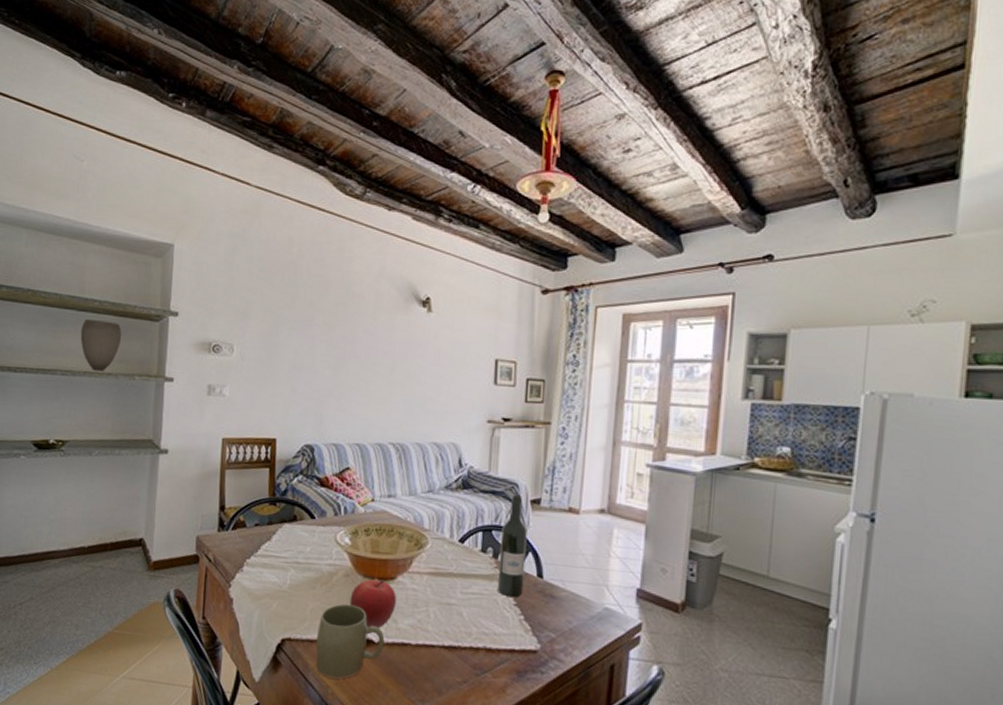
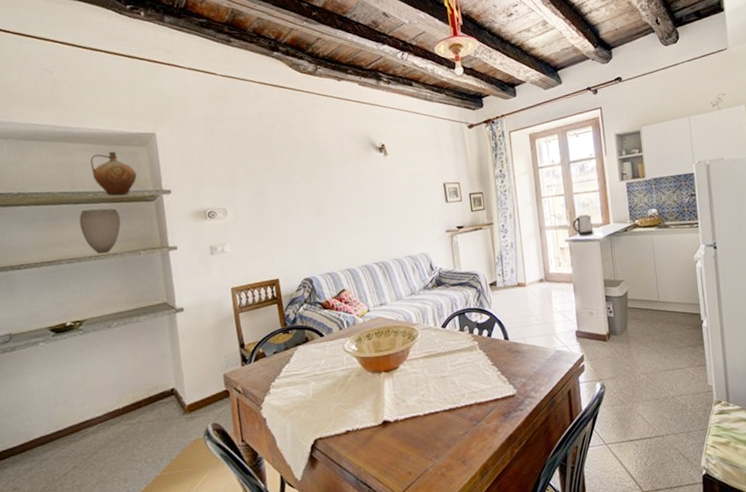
ceramic jug: none [102,259,147,310] -> present [90,152,137,196]
mug: present [316,603,385,680] -> none [342,397,399,461]
fruit: present [349,579,396,629] -> none [364,371,403,412]
wine bottle: present [497,494,527,597] -> none [472,281,497,360]
kettle: none [660,435,690,466] -> present [572,214,594,237]

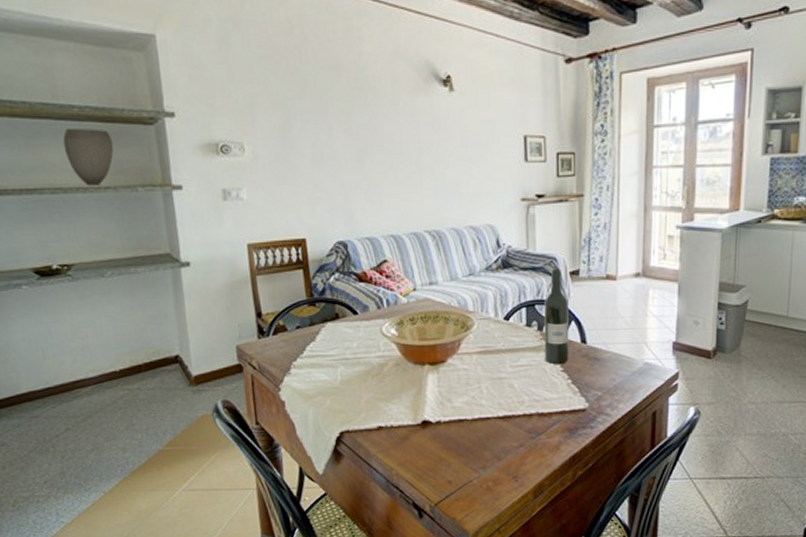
ceramic jug: present [90,152,137,196] -> none [74,55,133,114]
wine bottle: none [472,281,497,360] -> present [543,268,569,364]
kettle: present [572,214,594,237] -> none [689,195,716,224]

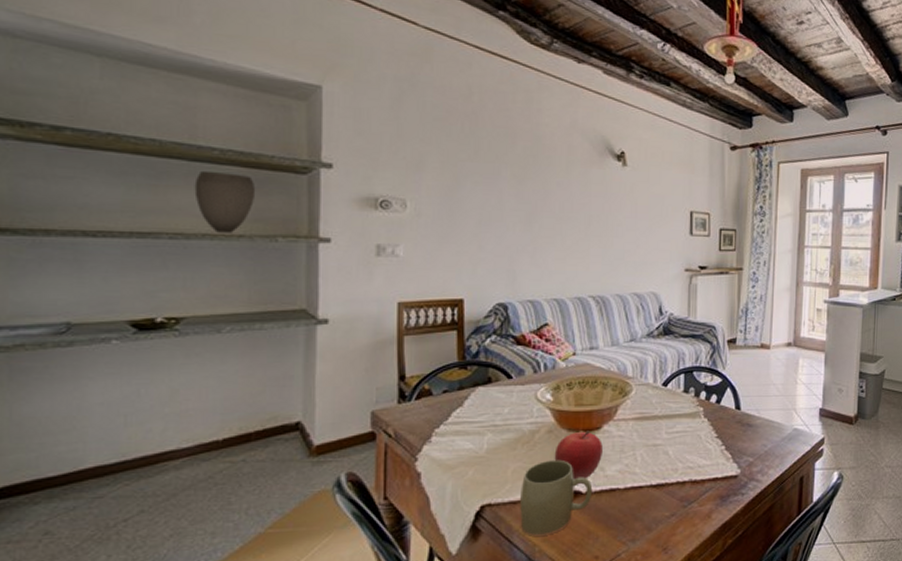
mug: none [374,391,442,461] -> present [520,459,593,536]
fruit: none [403,364,449,410] -> present [554,431,603,480]
wine bottle: present [543,268,569,364] -> none [699,336,725,430]

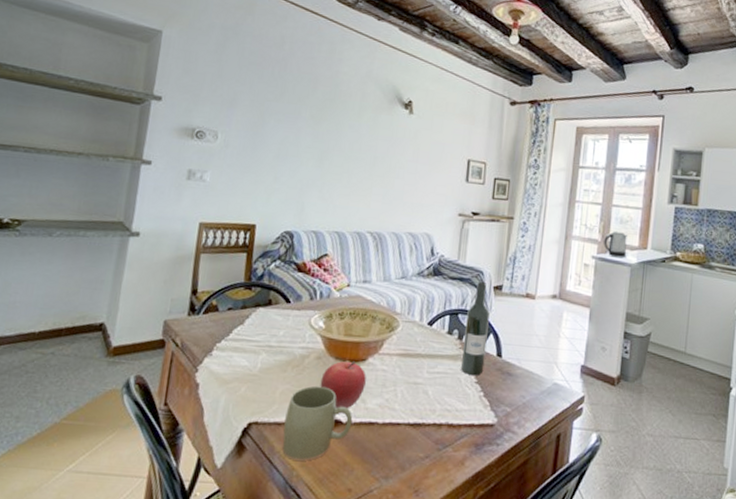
vase: present [194,170,256,233] -> none [49,96,98,151]
wine bottle: none [699,336,725,430] -> present [460,281,490,375]
kettle: none [835,274,858,300] -> present [603,231,627,258]

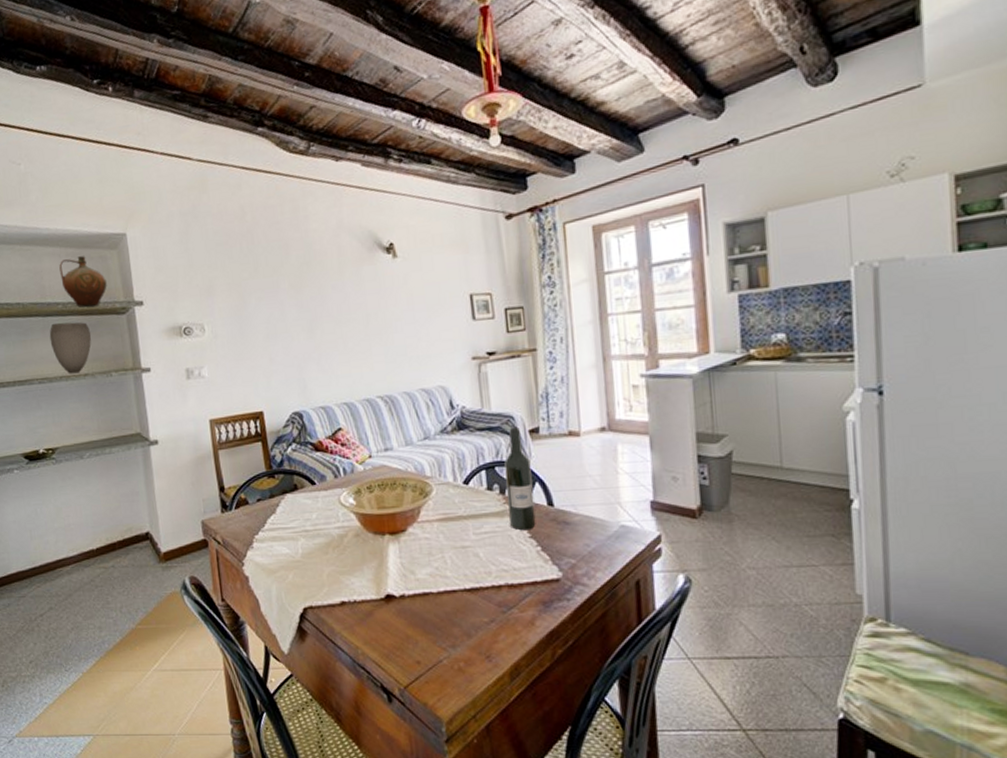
vase: none [49,96,98,151] -> present [49,322,92,374]
ceramic jug: none [80,39,130,92] -> present [59,256,107,308]
mug: present [282,385,353,461] -> none [337,563,406,639]
fruit: present [320,361,366,409] -> none [364,533,411,583]
kettle: present [603,231,627,258] -> none [652,339,685,371]

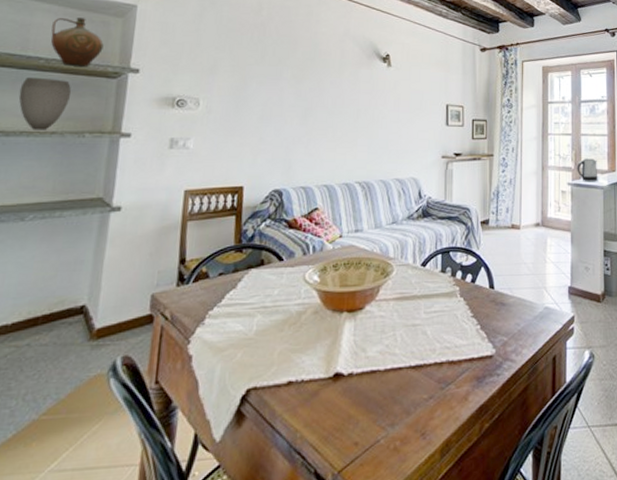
wine bottle: present [504,426,536,530] -> none [456,218,479,309]
kettle: none [652,339,685,371] -> present [577,158,598,182]

